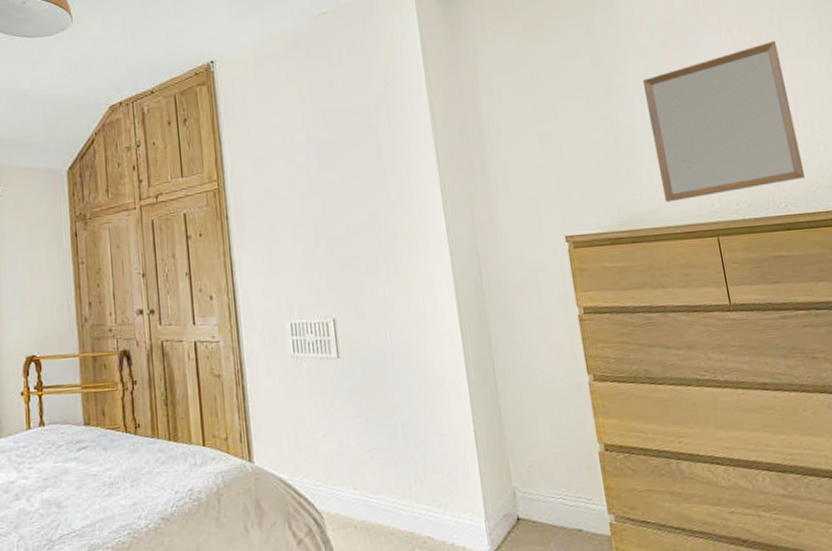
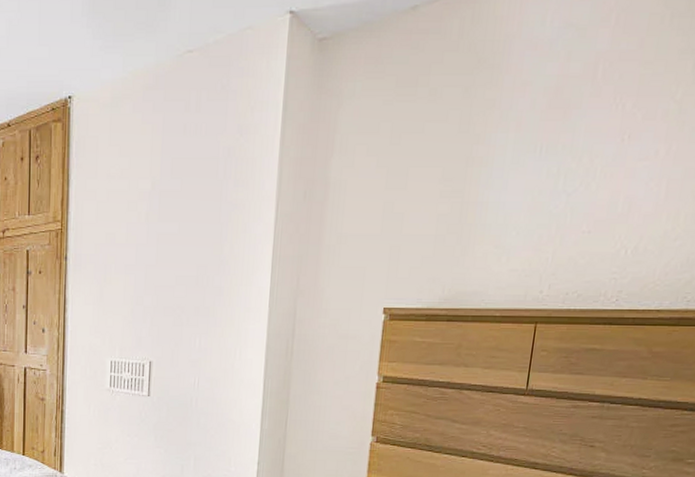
home mirror: present [642,40,806,203] -> none [494,119,671,285]

